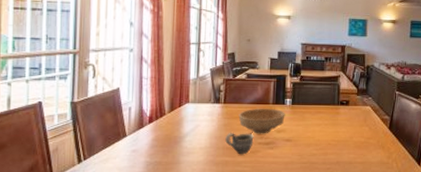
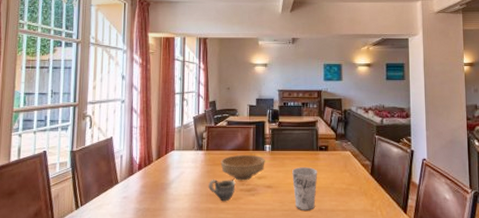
cup: none [312,121,338,163] -> present [292,167,318,210]

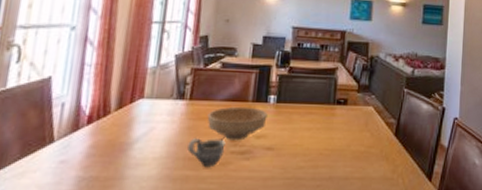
cup: present [292,167,318,210] -> none [300,124,333,179]

